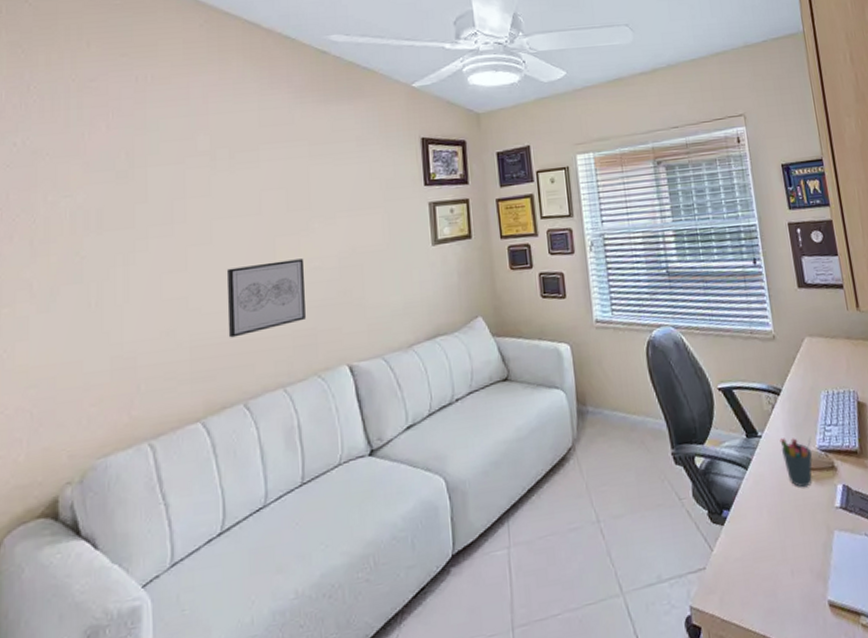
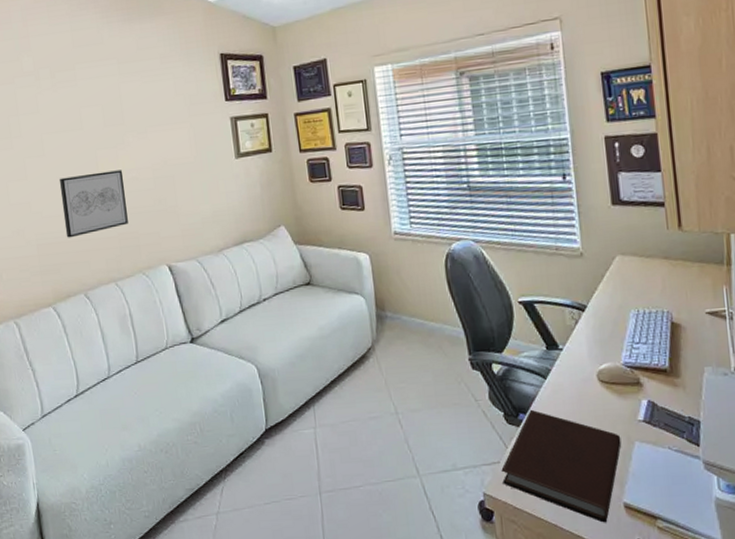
notebook: none [707,504,822,627] -> present [501,409,622,523]
pen holder: present [779,437,813,487] -> none [582,352,617,399]

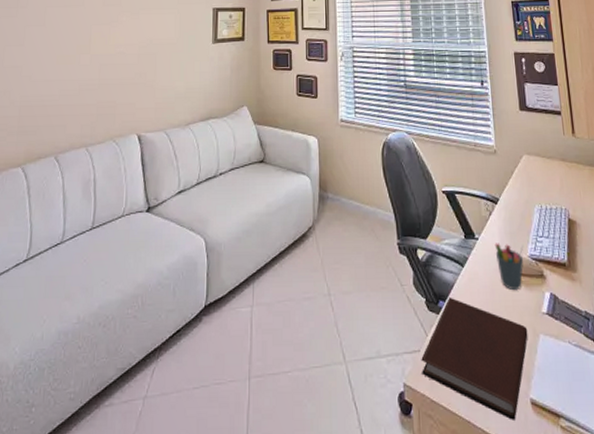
wall art: present [59,170,128,238] -> none [49,44,112,102]
pen holder: none [582,352,617,399] -> present [494,243,524,289]

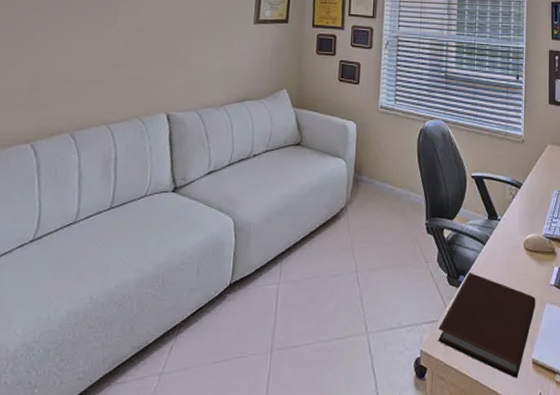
pen holder: present [494,243,524,289] -> none [514,223,540,265]

